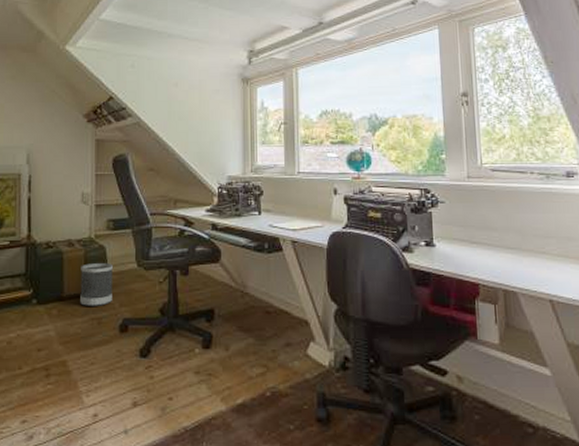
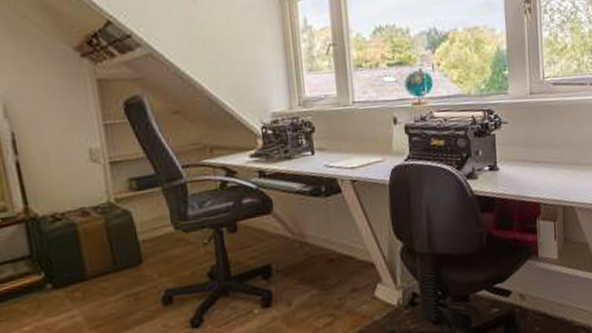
wastebasket: present [80,262,113,306] -> none [103,229,149,283]

